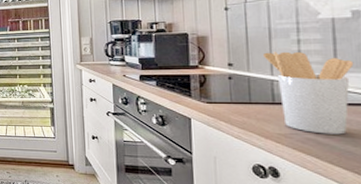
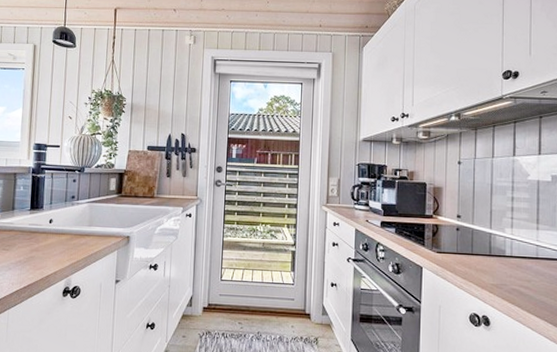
utensil holder: present [263,51,354,135] -> none [485,207,550,286]

